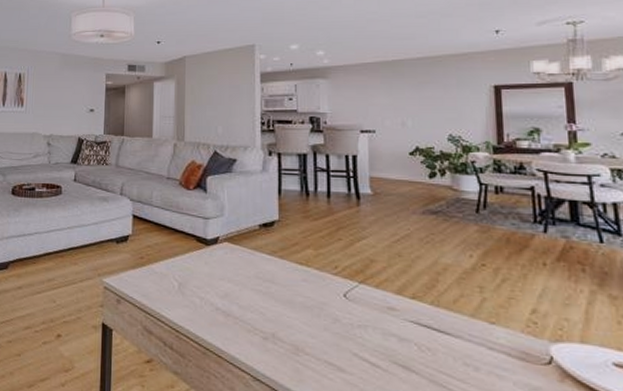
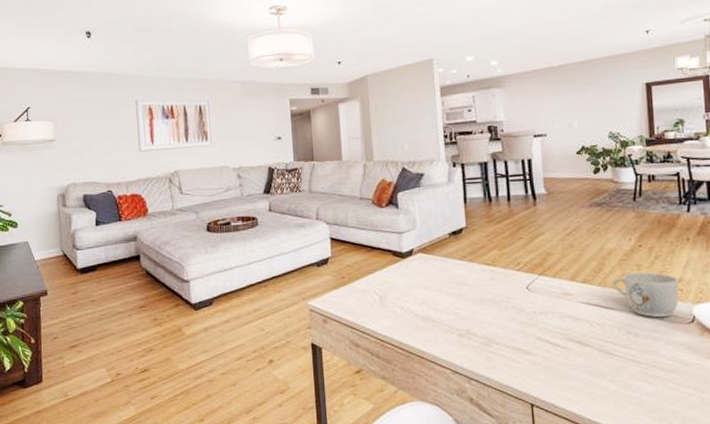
mug: none [448,294,532,353] -> present [612,272,679,318]

